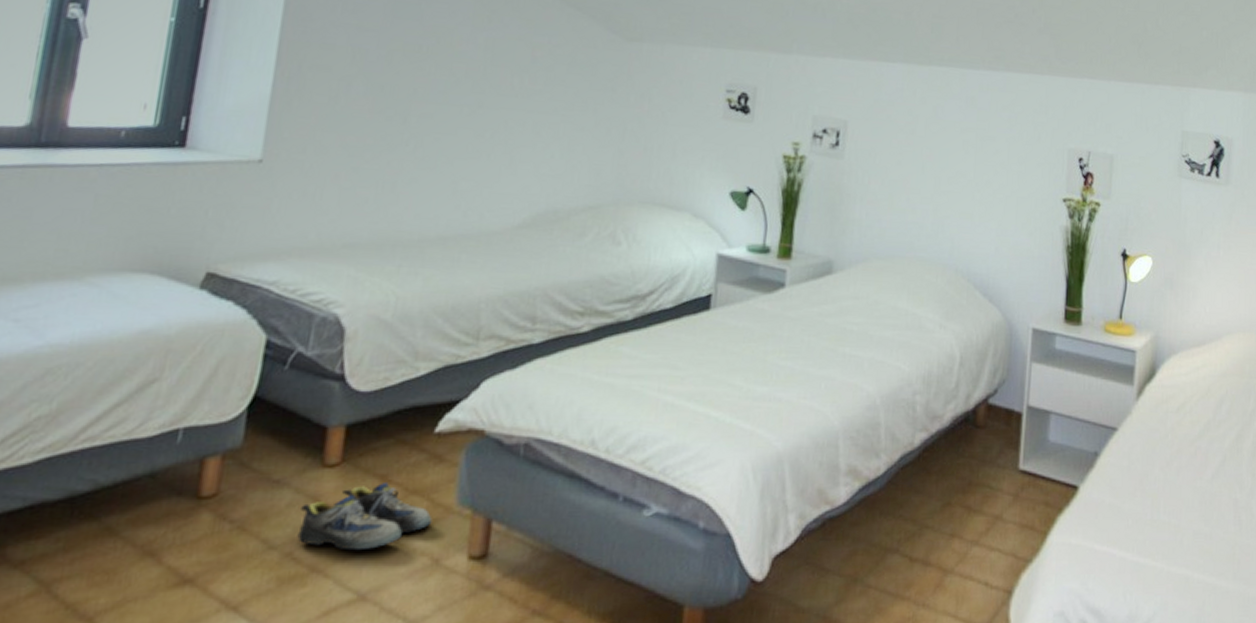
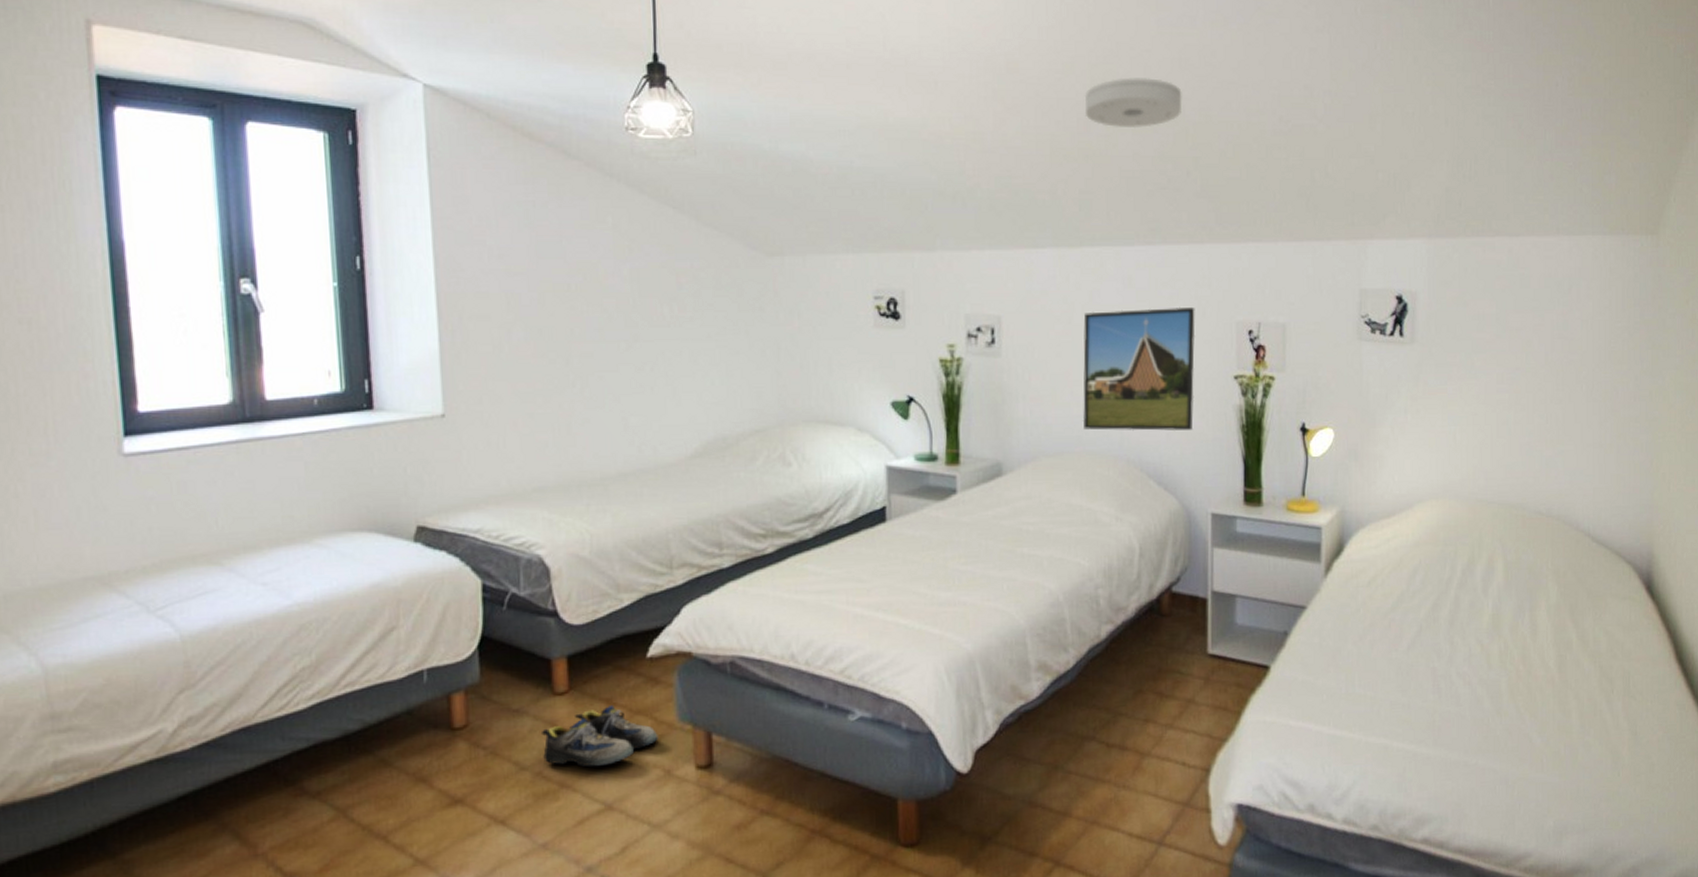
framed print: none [916,125,1031,246] -> present [1082,306,1196,431]

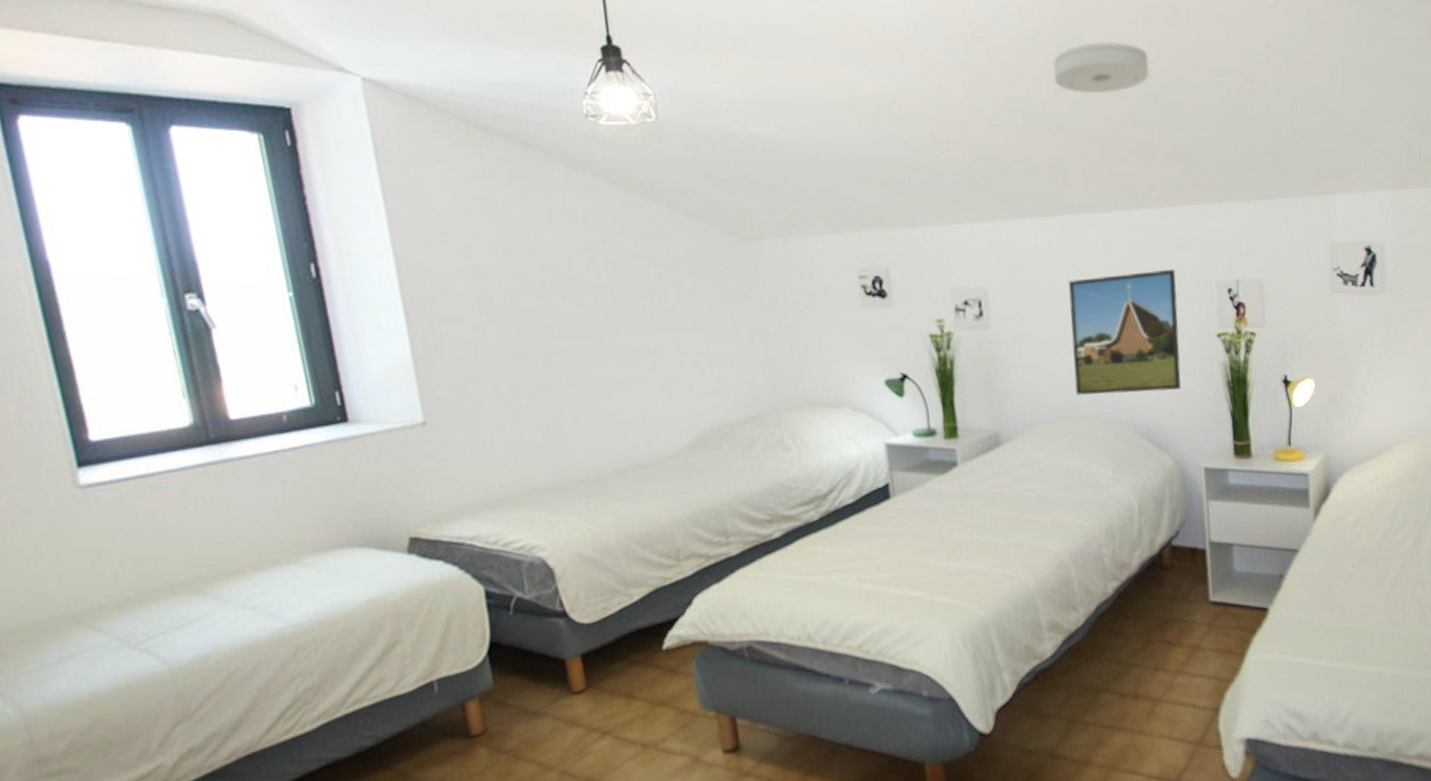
shoe: present [542,704,659,768] -> none [563,698,683,762]

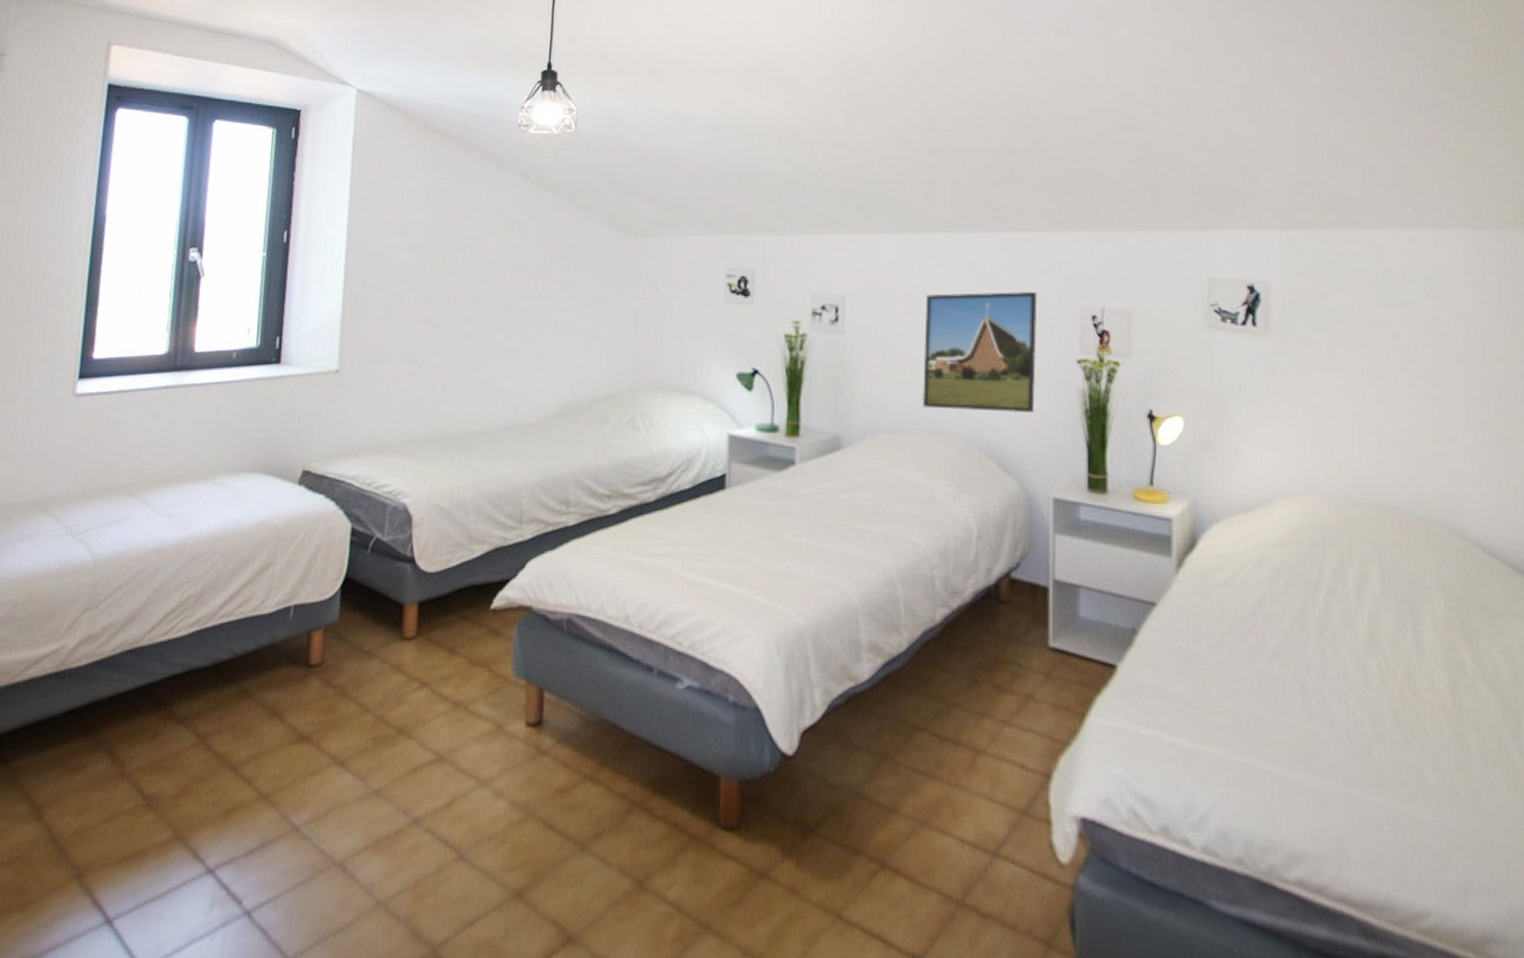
smoke detector: present [1052,42,1149,94] -> none [931,79,1026,125]

